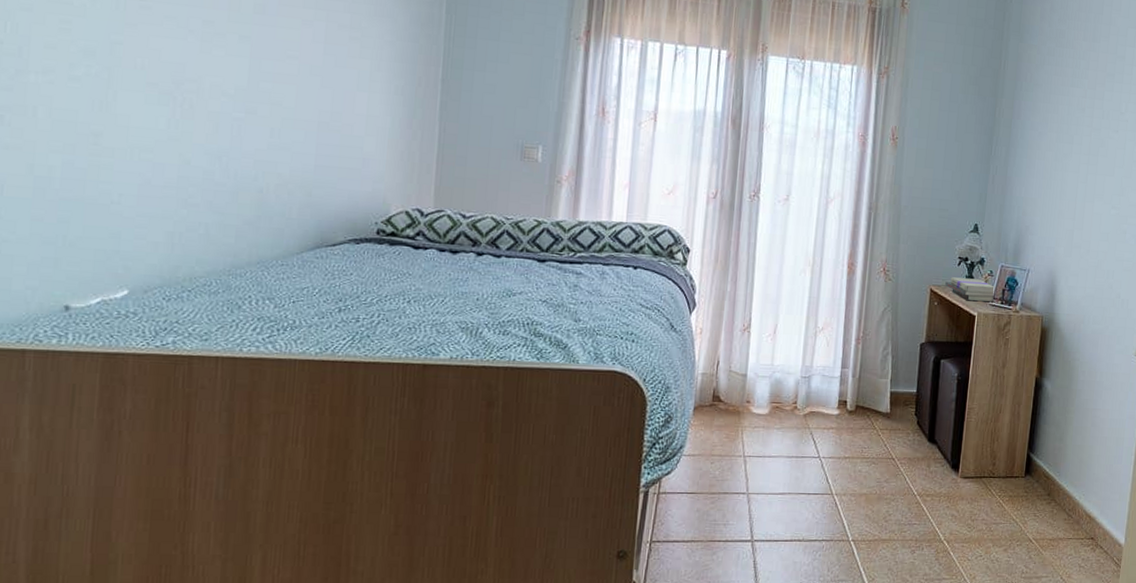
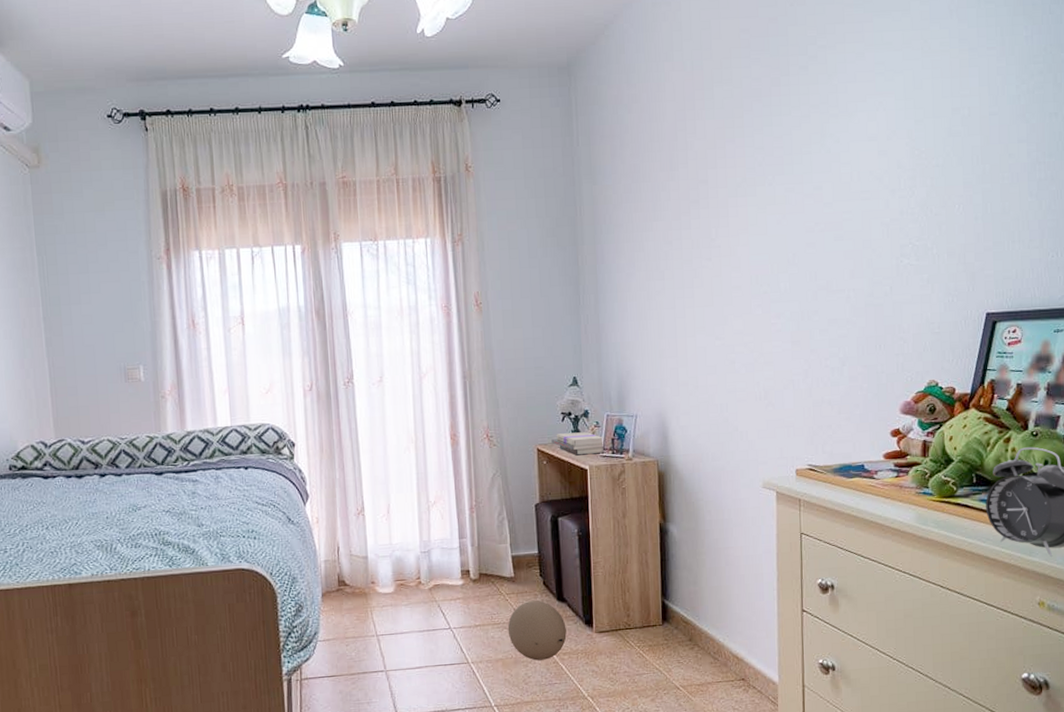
ball: none [875,439,933,499] -> present [507,600,567,661]

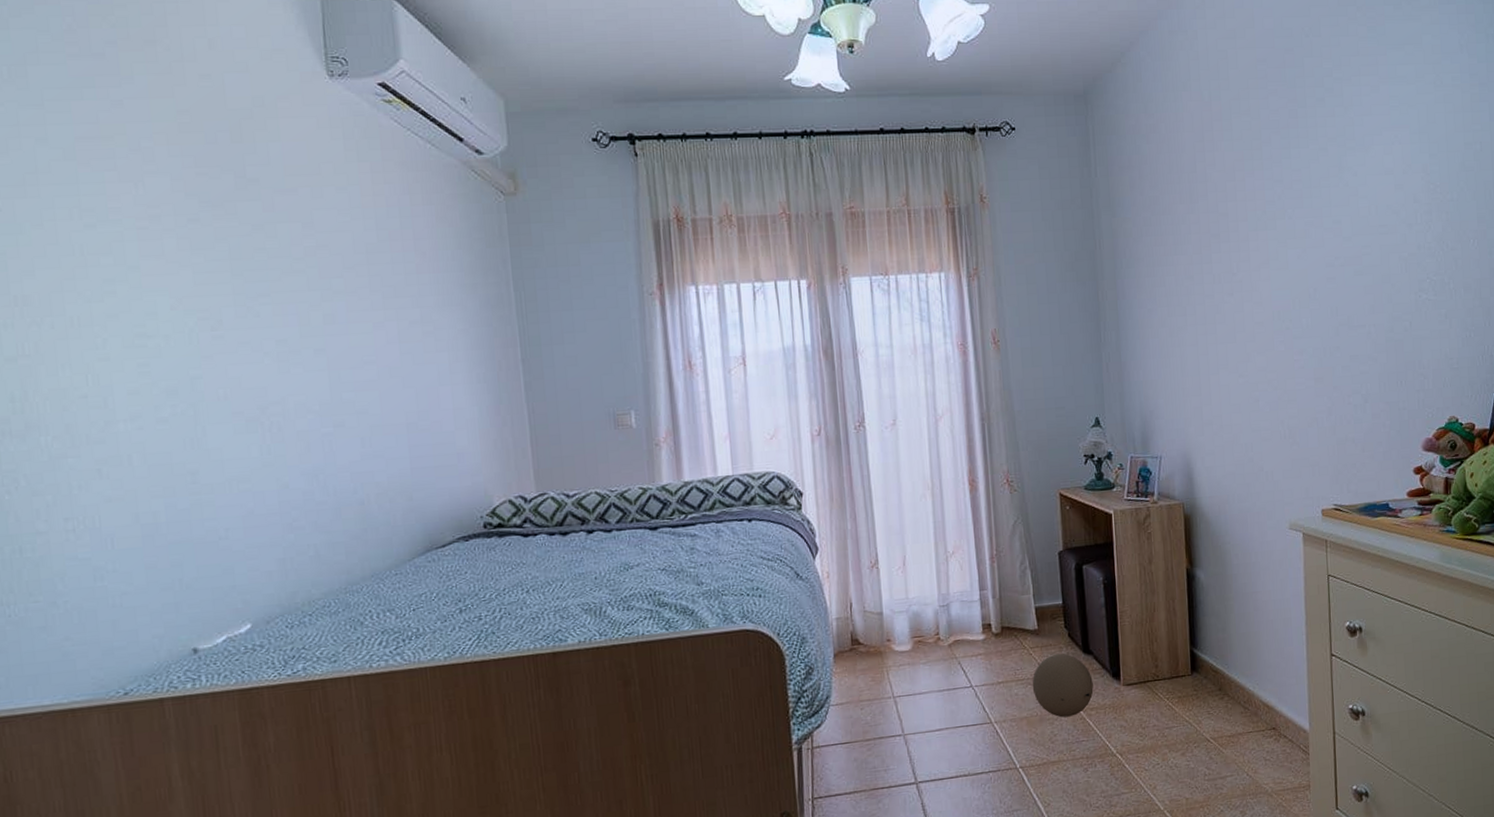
books: present [551,432,605,456] -> none [1074,474,1129,500]

